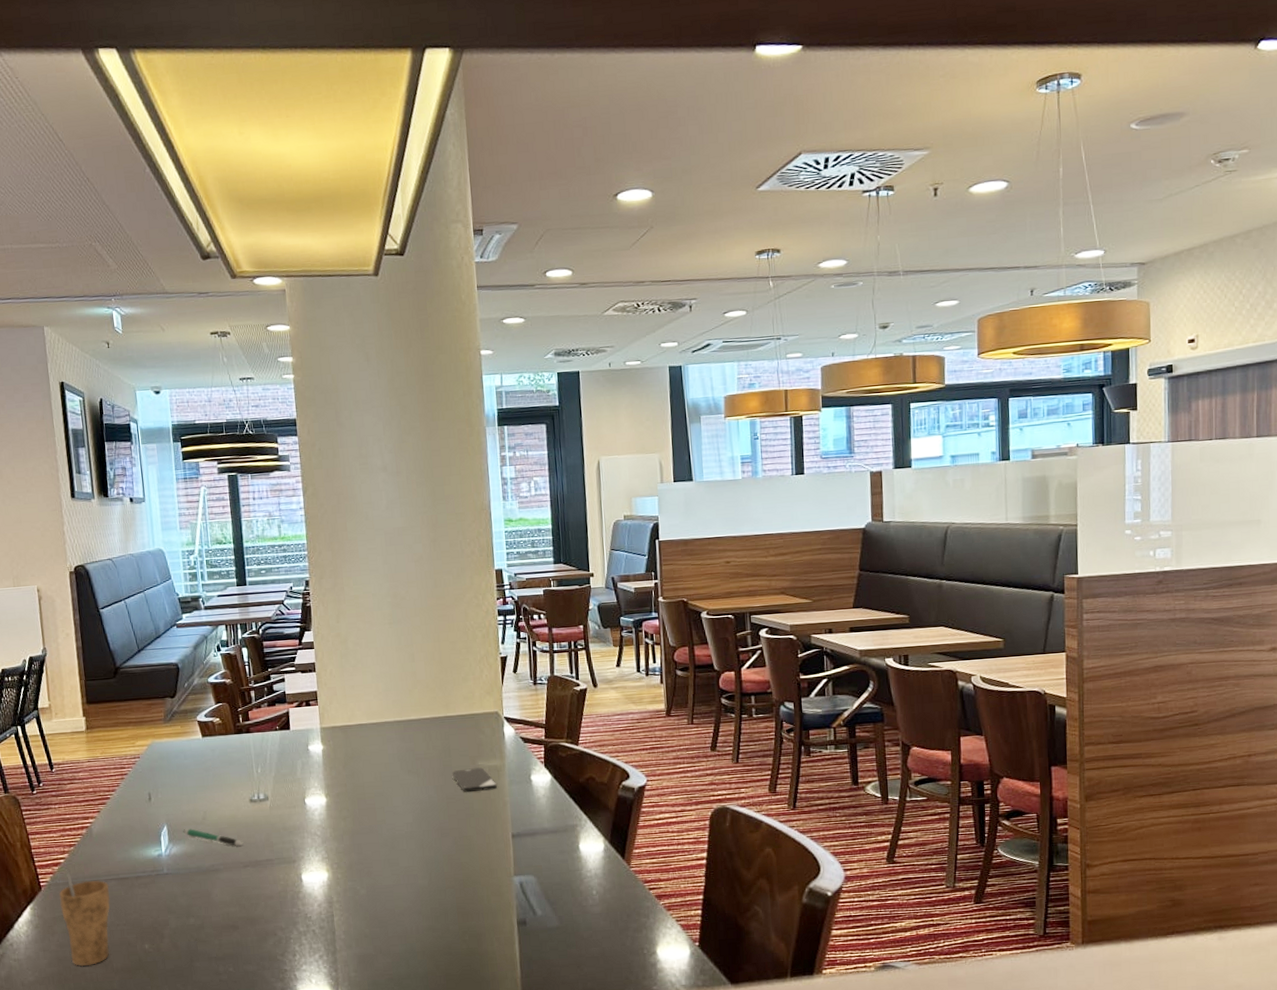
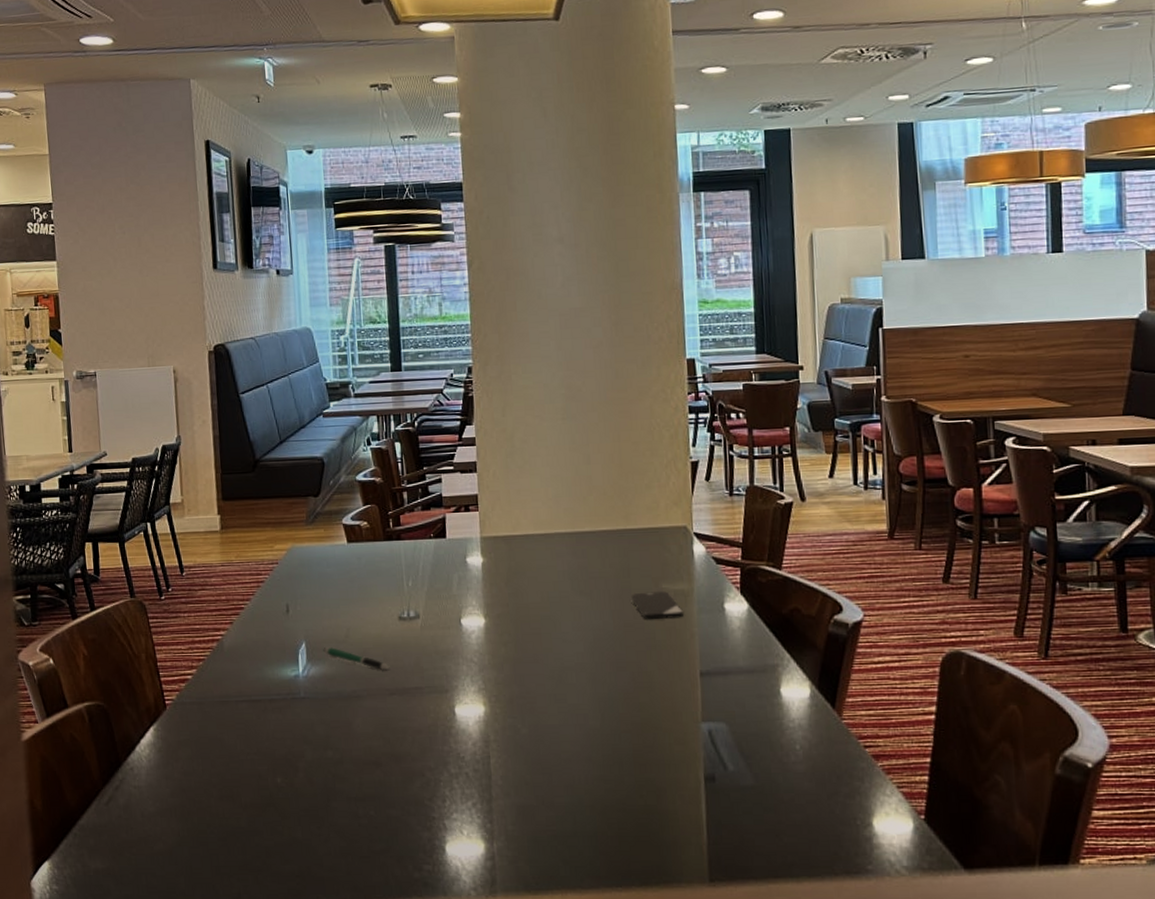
cup: present [59,868,111,967] -> none [185,685,241,799]

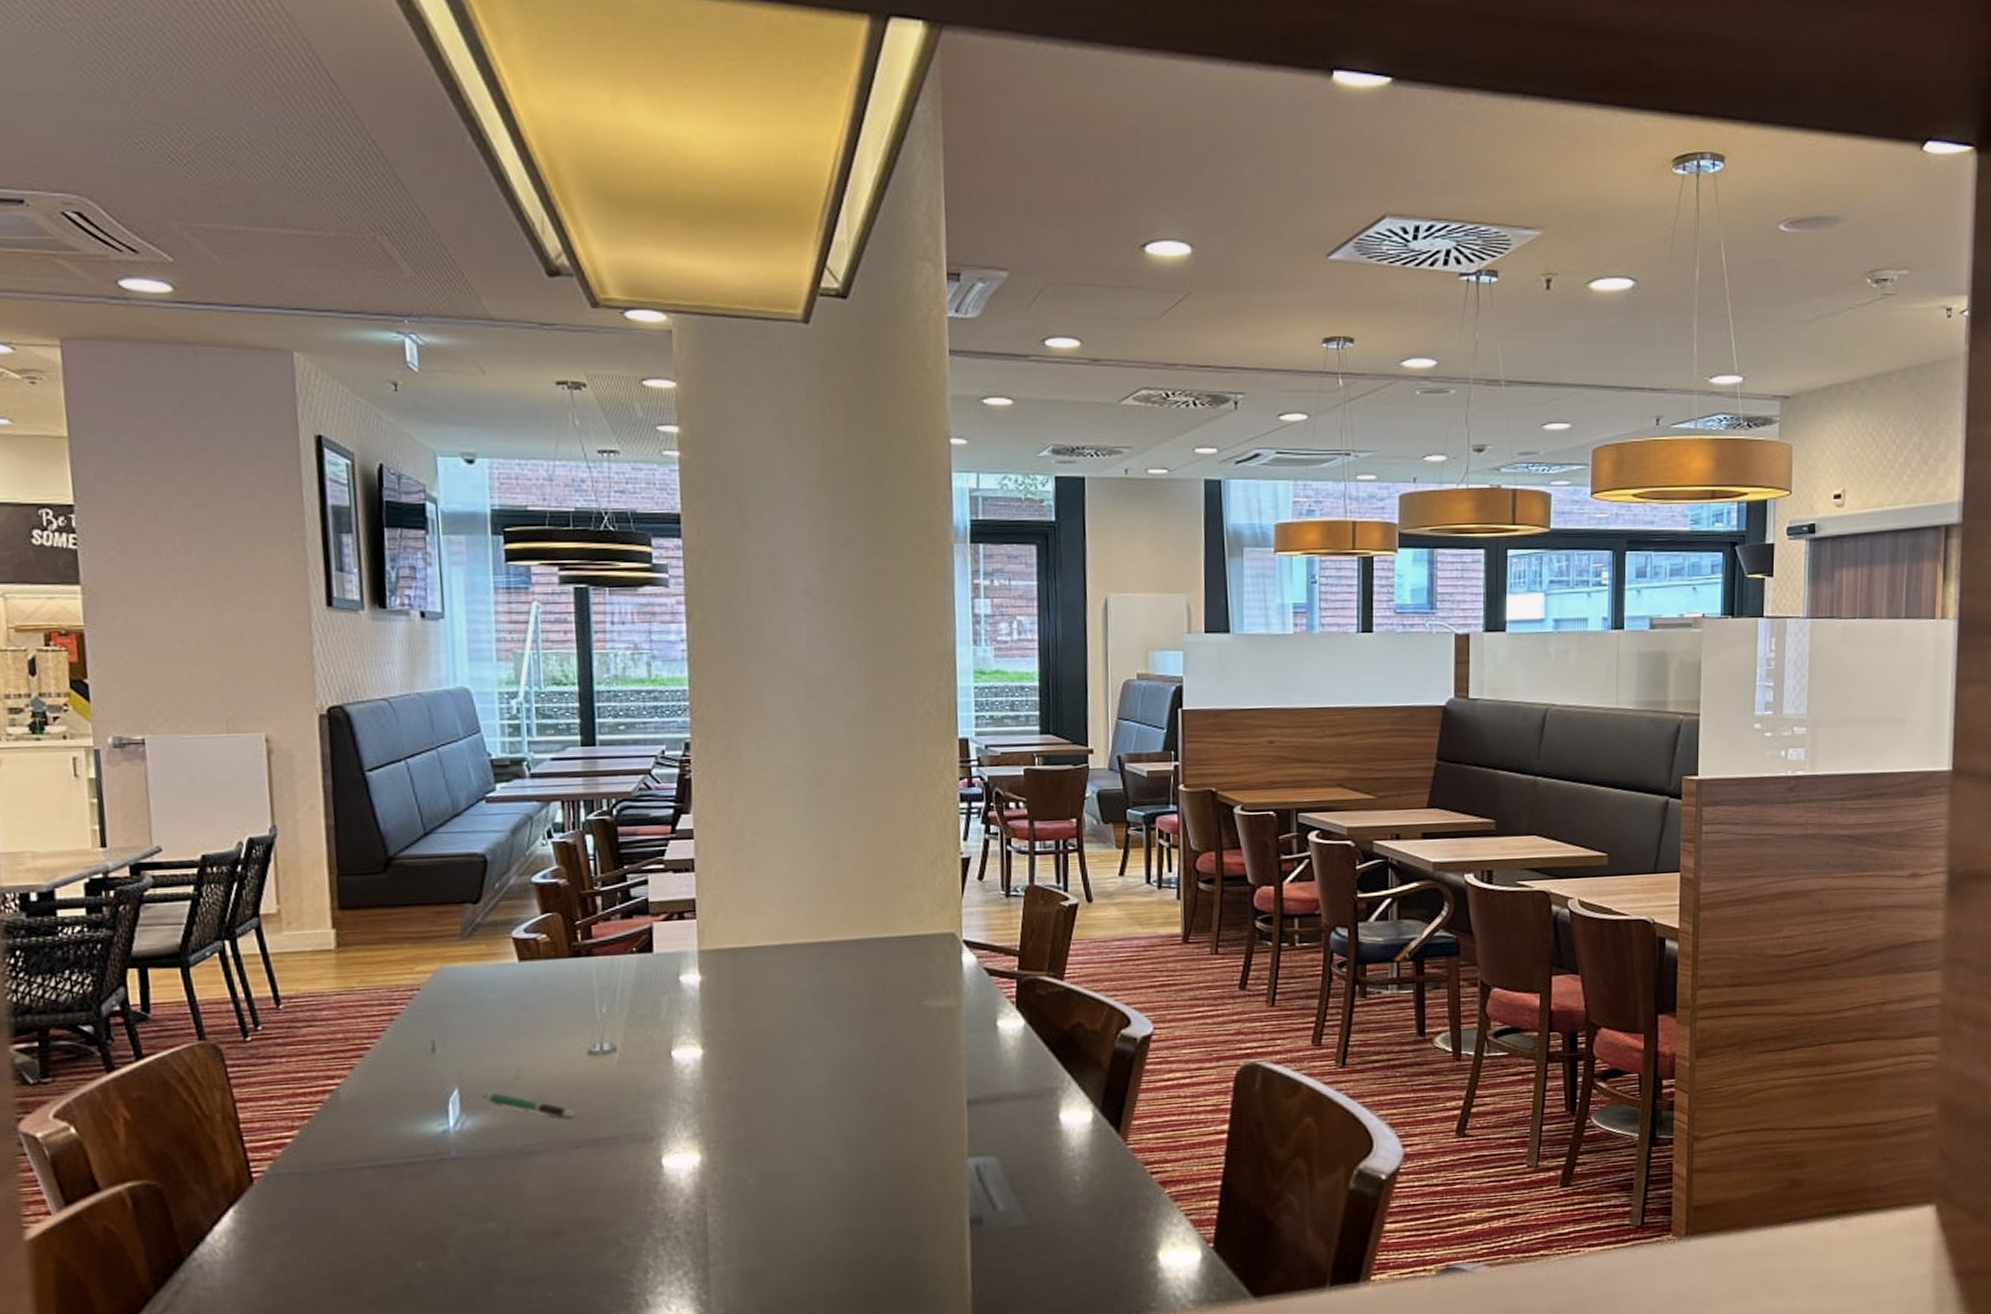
smartphone: present [631,591,683,620] -> none [886,1009,949,1042]

